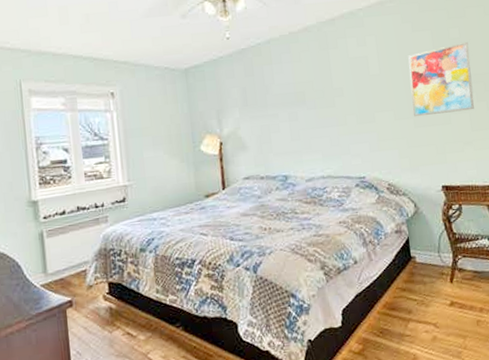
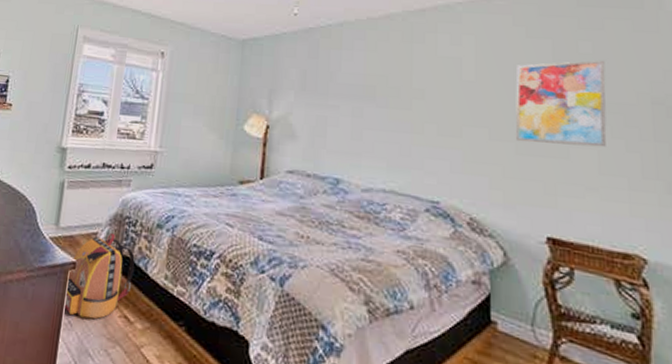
backpack: none [65,266,128,346] -> present [65,232,135,319]

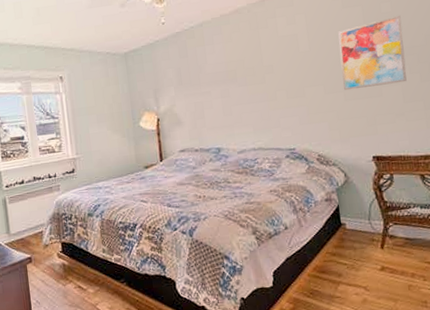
backpack: present [65,232,135,319] -> none [26,228,79,296]

